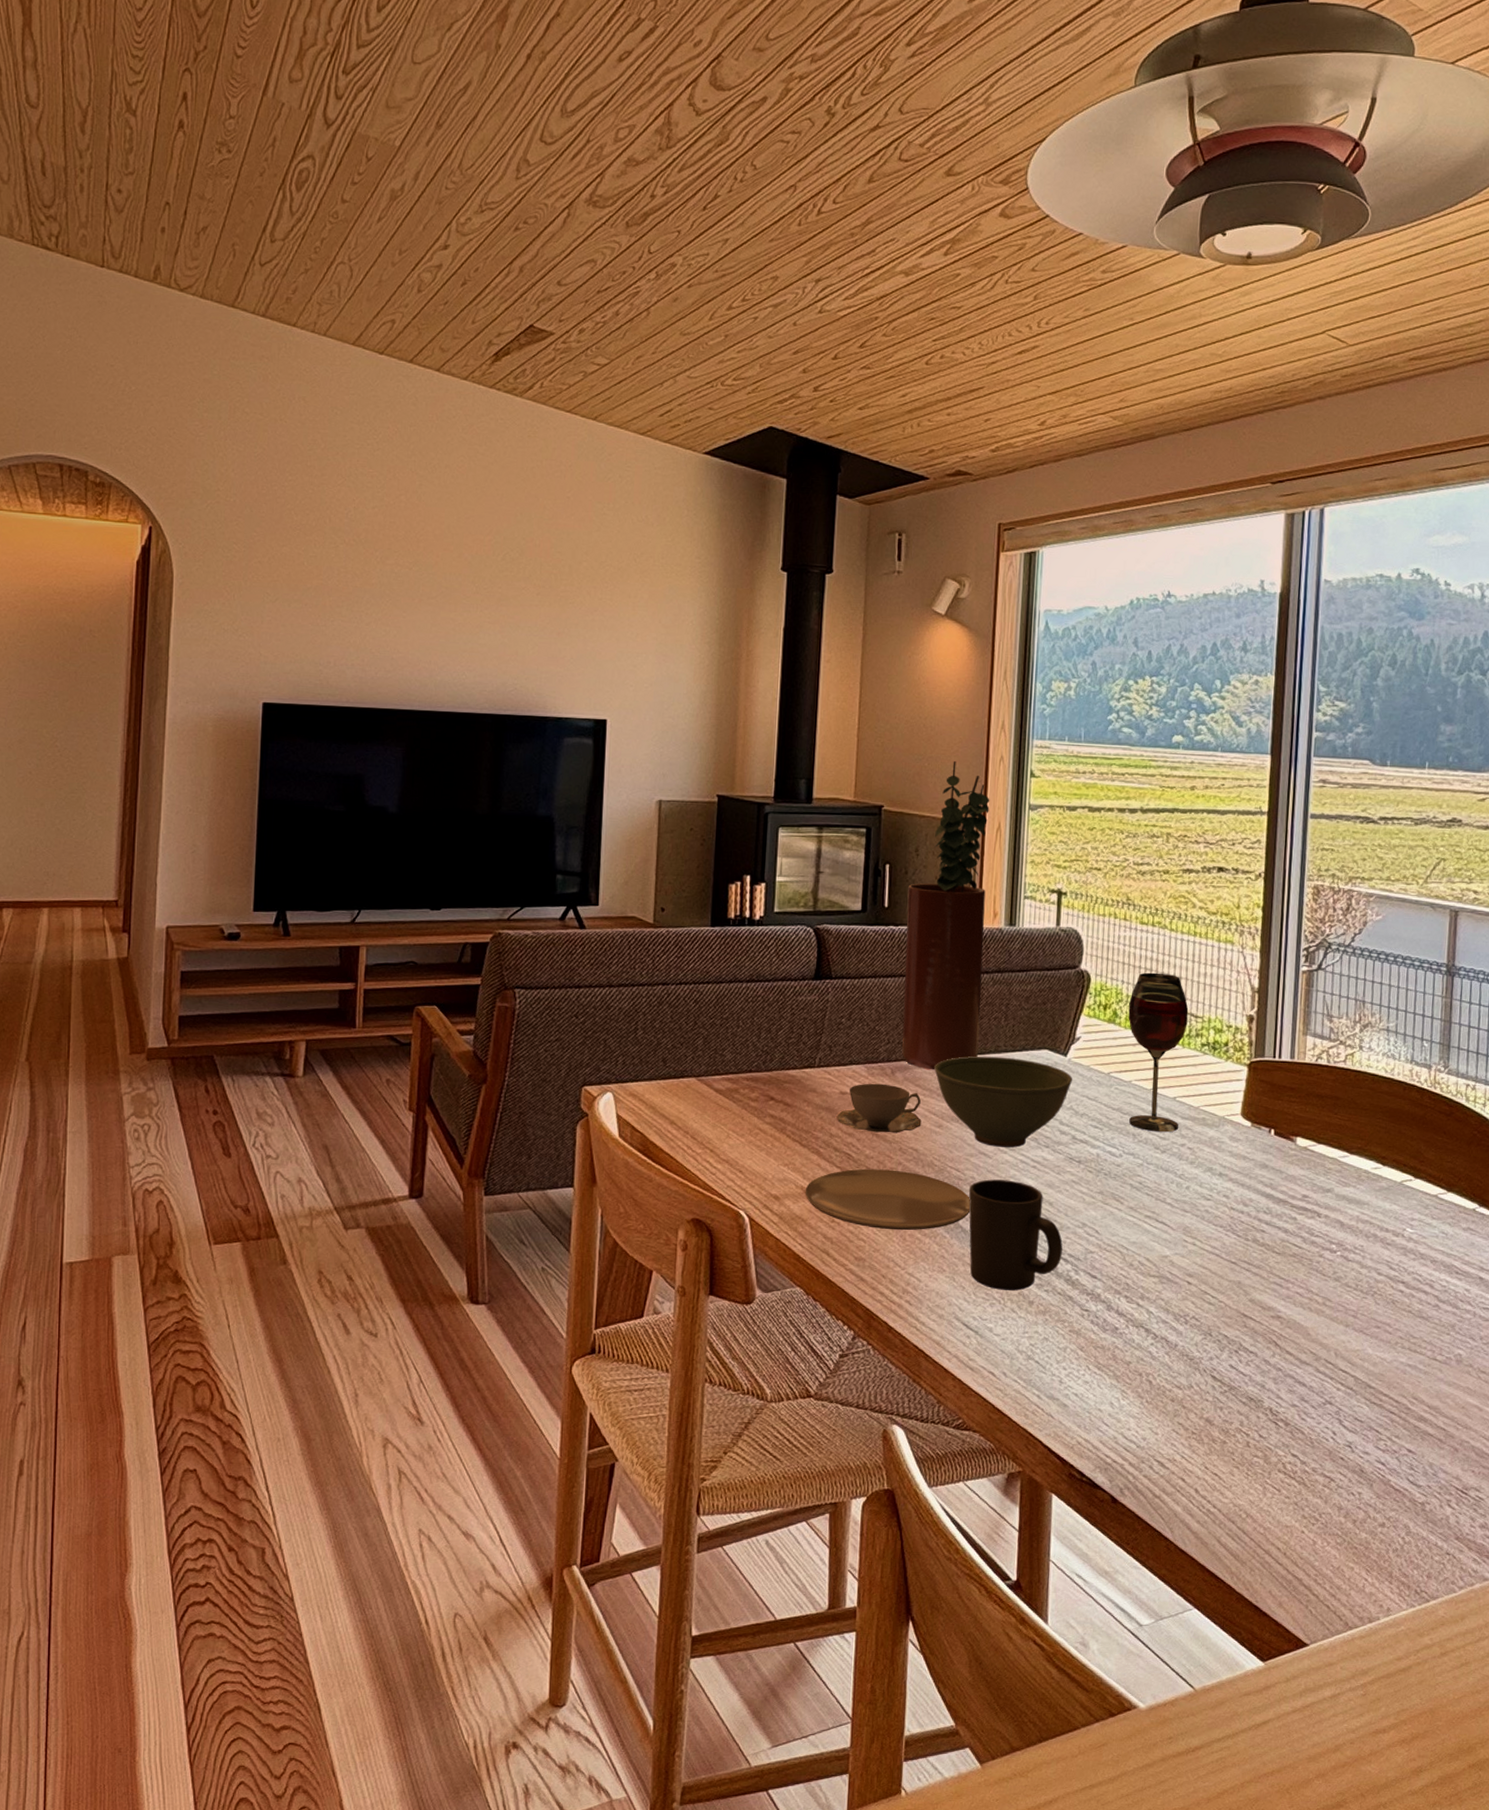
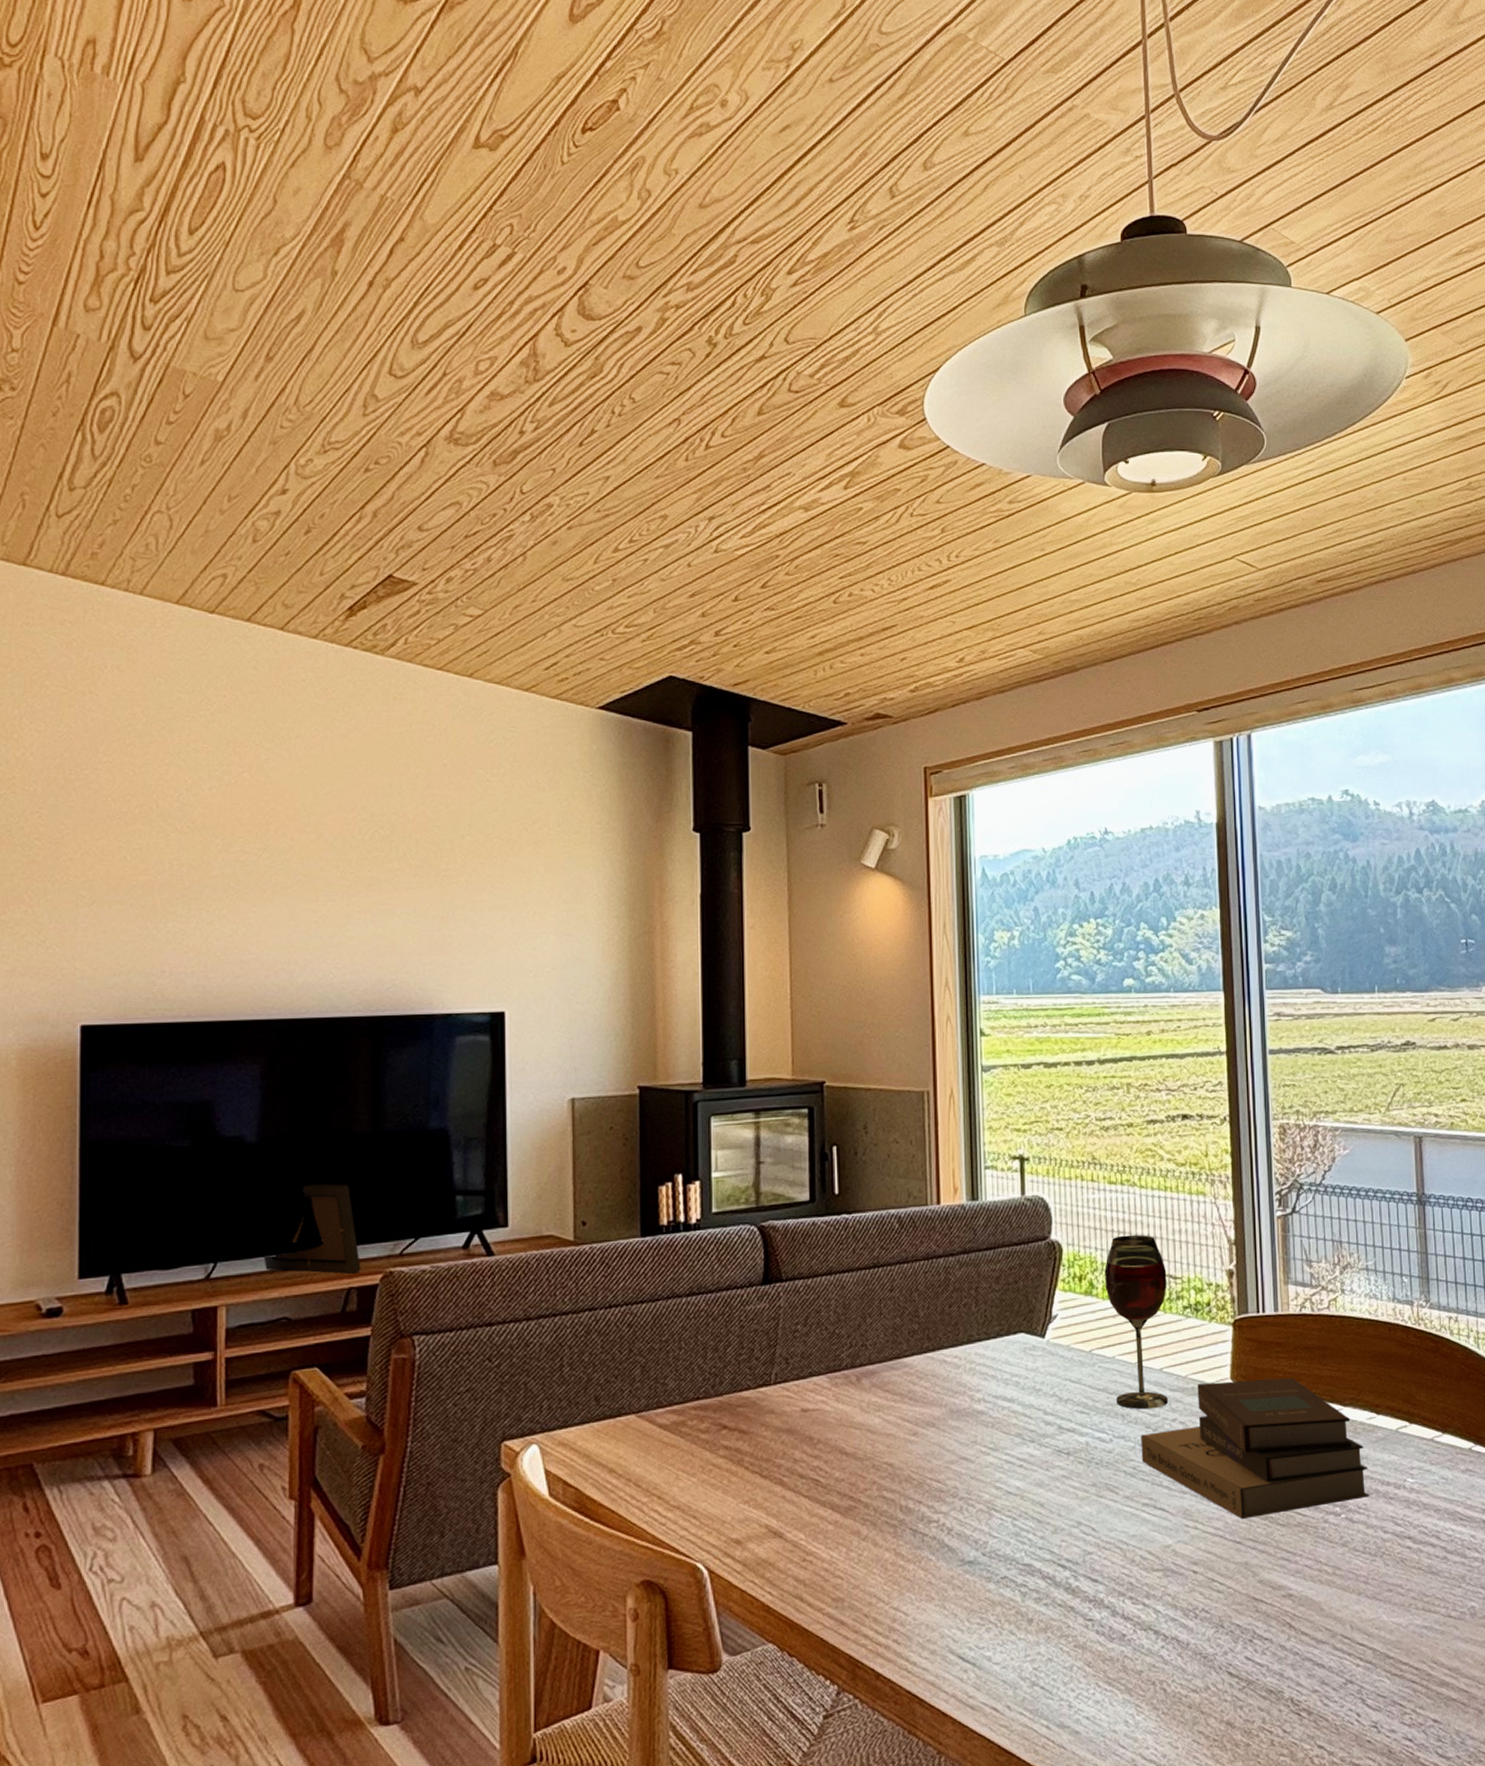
picture frame: none [398,852,476,931] -> present [264,1183,361,1274]
plate: present [805,1168,971,1231] -> none [770,1490,956,1562]
teacup: present [836,1083,922,1134] -> none [799,1394,895,1451]
vase: present [902,761,990,1070] -> none [859,1026,950,1372]
bowl: present [934,1056,1073,1148] -> none [904,1346,1054,1450]
mug: present [968,1179,1063,1291] -> none [952,1484,1059,1612]
books: none [1148,1116,1368,1243] -> present [1141,1377,1370,1519]

